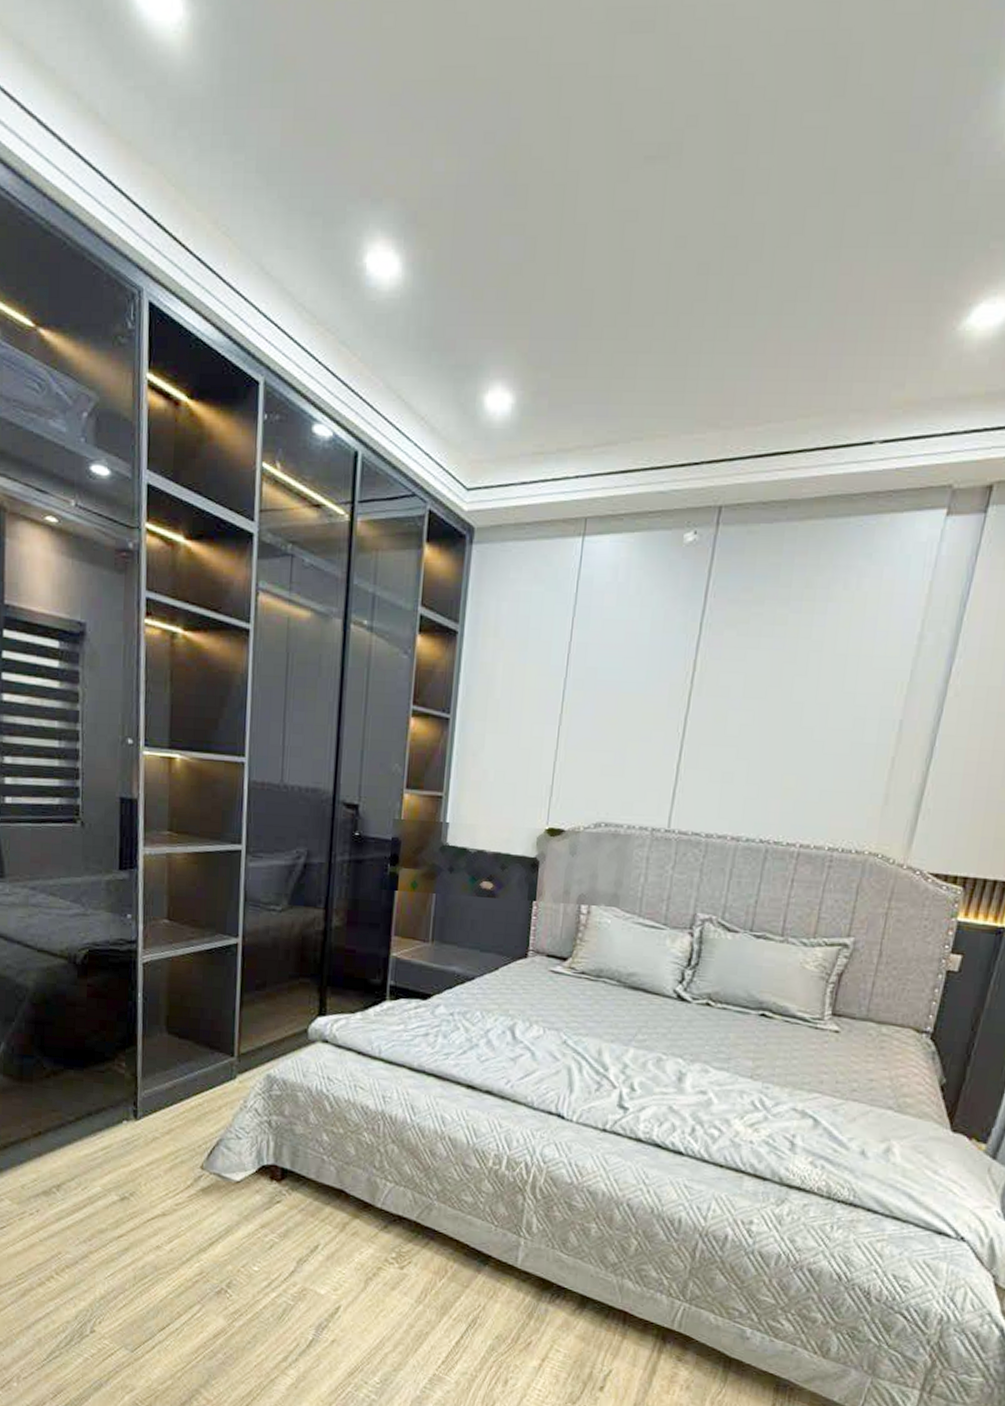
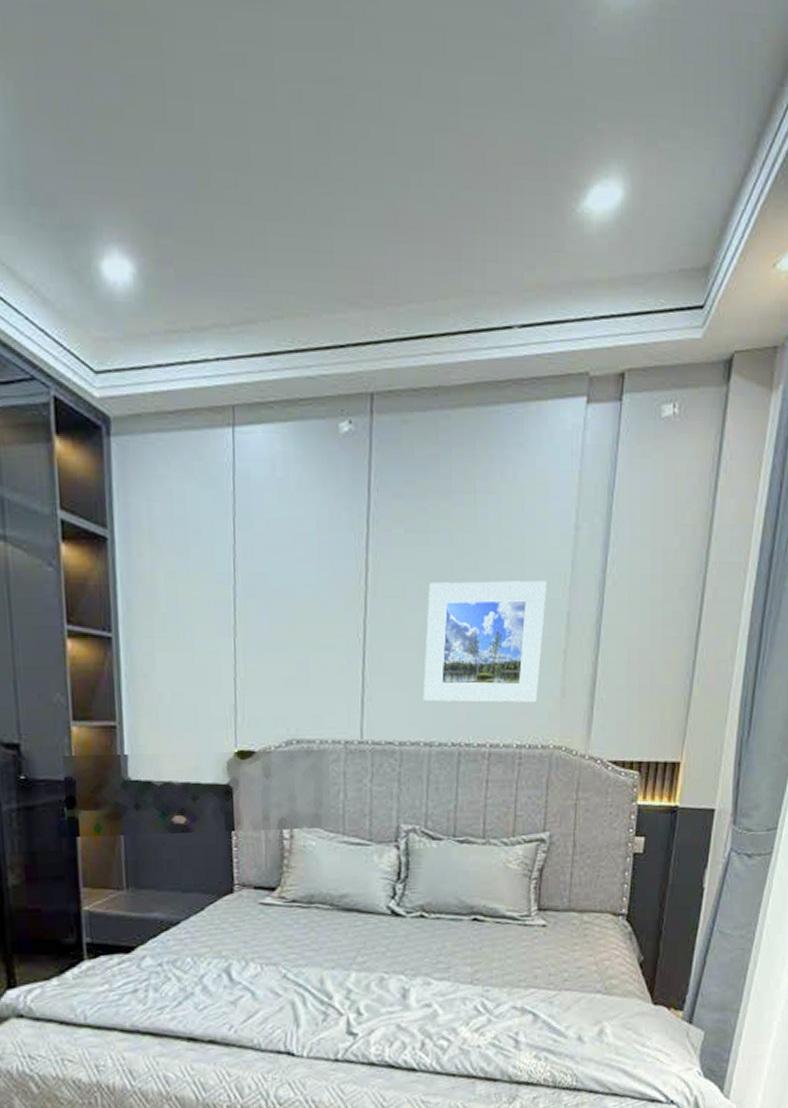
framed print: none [735,684,881,808] -> present [422,581,547,703]

